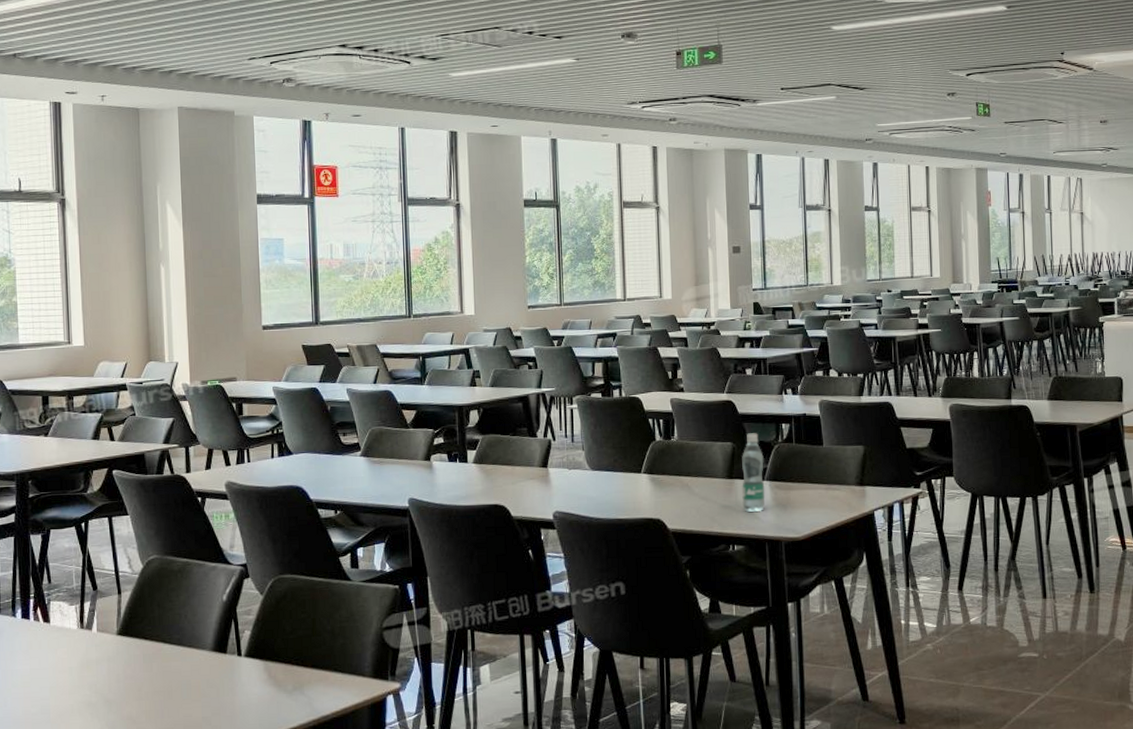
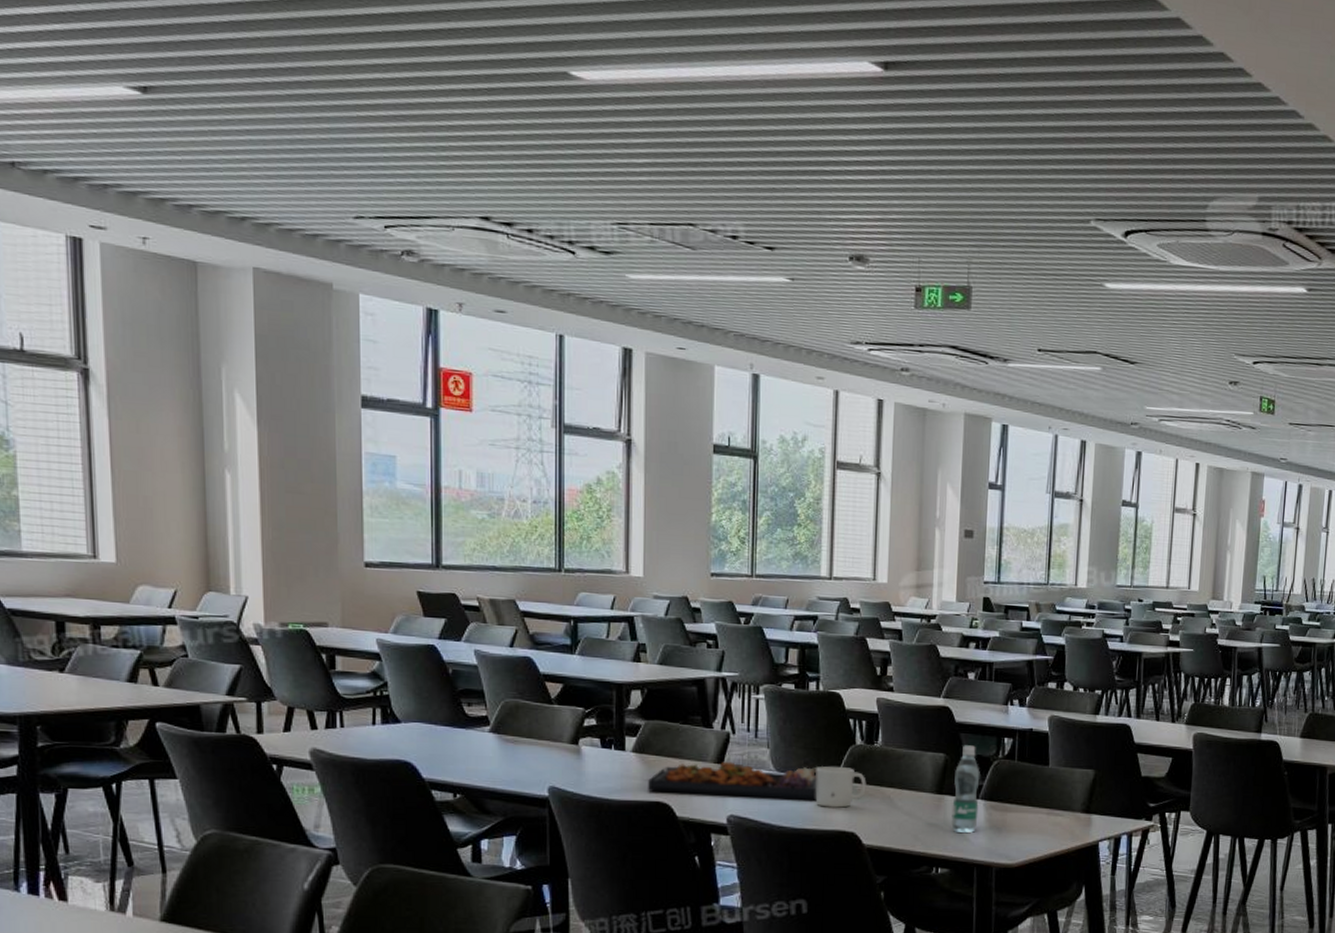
food tray: none [487,463,627,497] -> present [648,761,820,800]
mug: none [624,461,667,498] -> present [815,766,867,808]

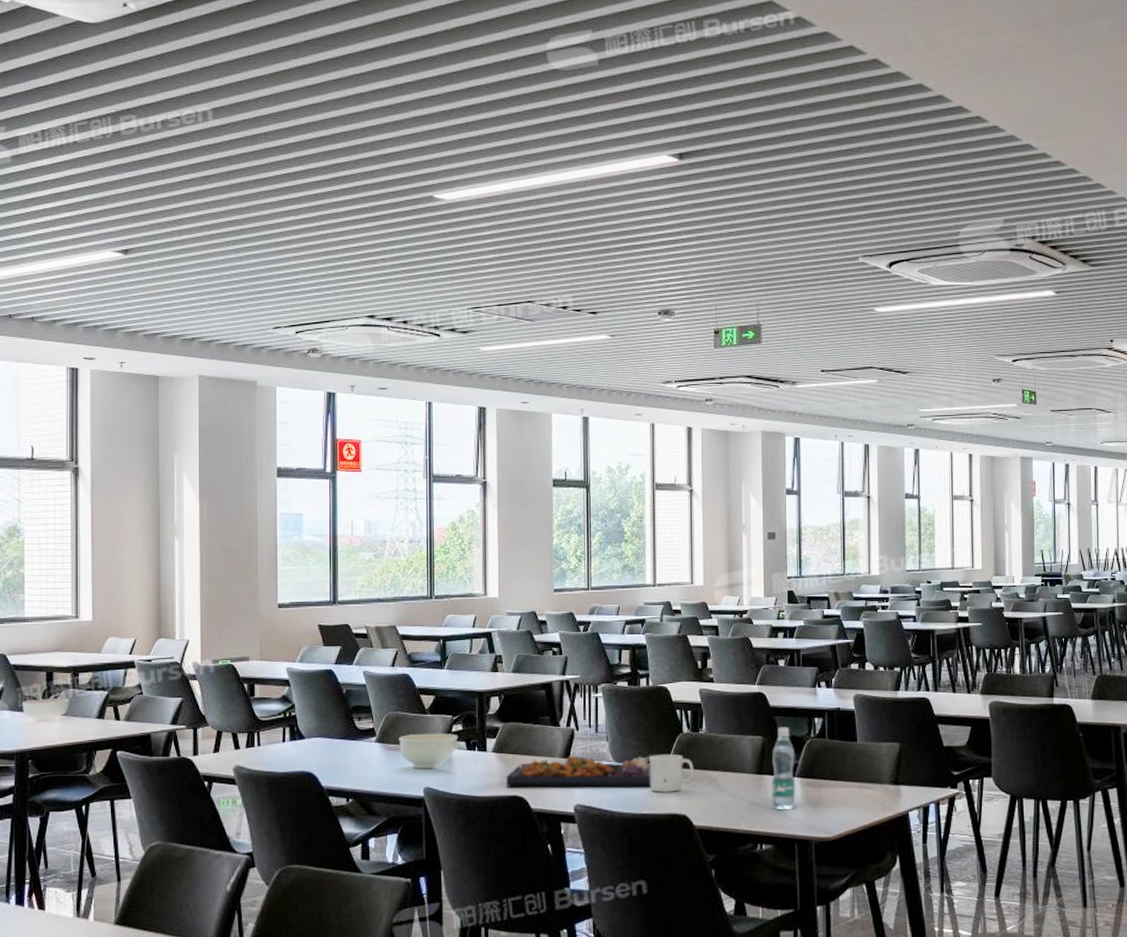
bowl: none [24,653,90,682] -> present [22,698,70,723]
soup bowl: none [518,725,592,766] -> present [399,733,459,769]

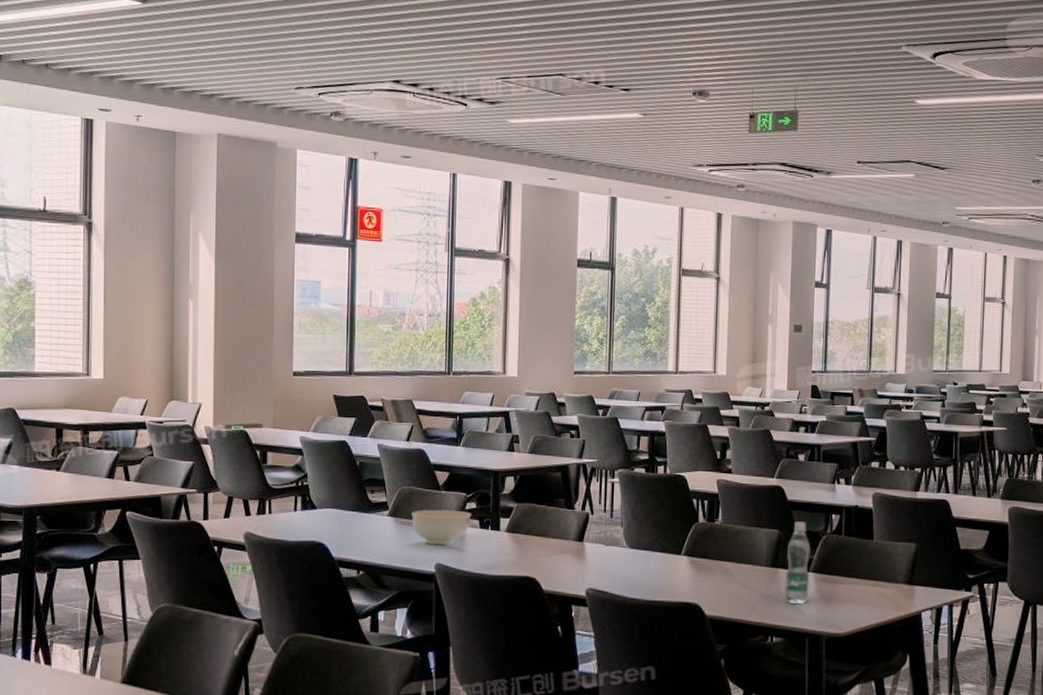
bowl: present [22,698,70,723] -> none [31,455,80,479]
food tray: present [506,755,653,788] -> none [519,539,667,574]
mug: present [649,754,694,793] -> none [663,542,708,581]

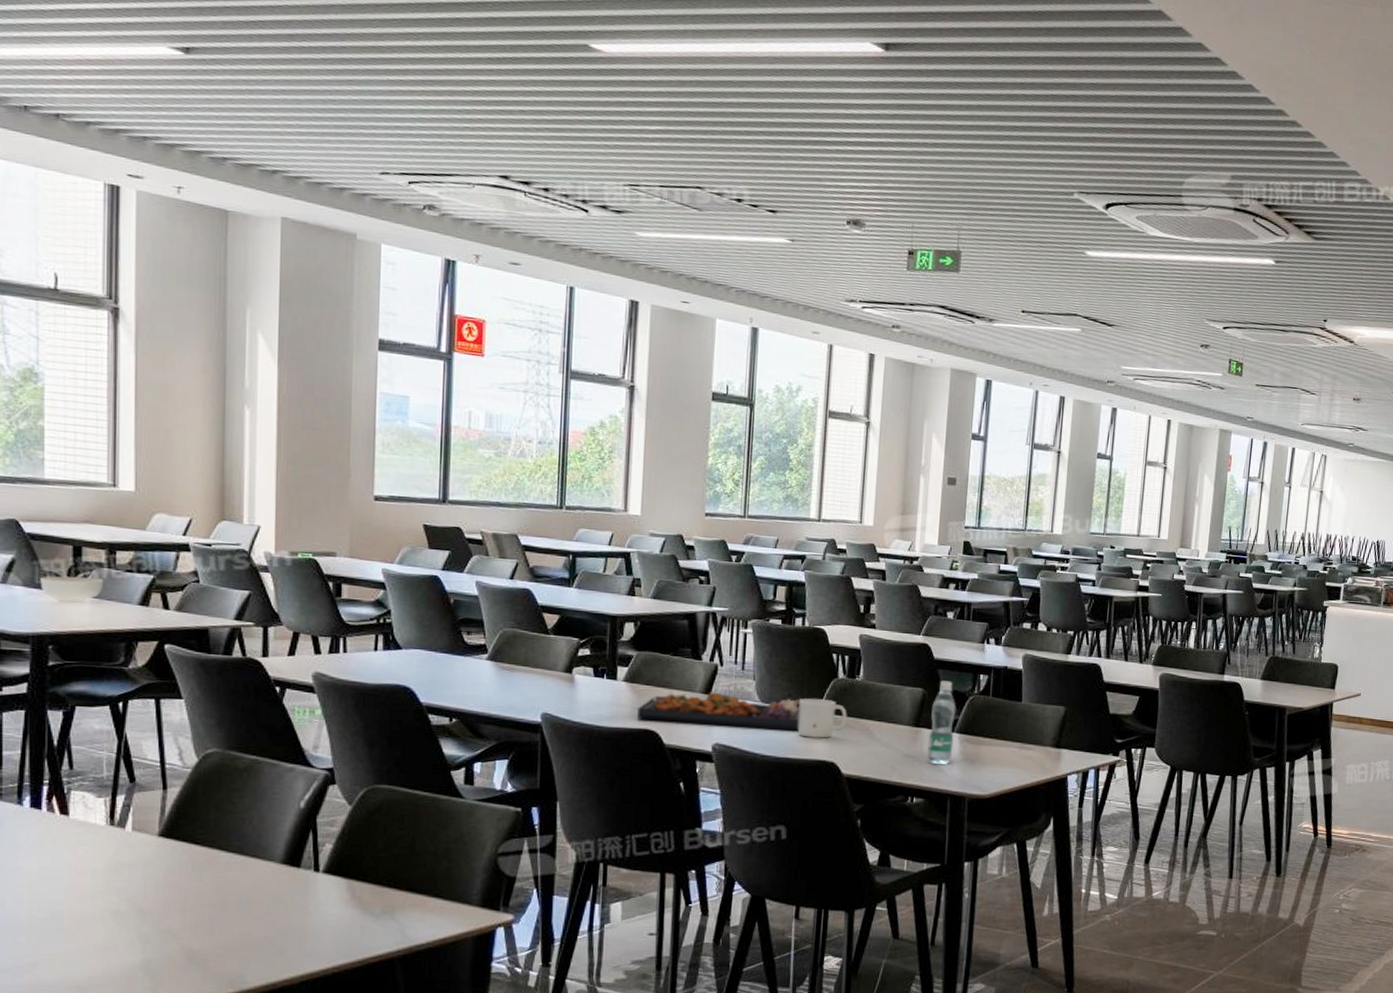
bowl: none [31,455,80,479] -> present [40,576,104,604]
soup bowl: present [412,509,472,545] -> none [515,654,585,693]
food tray: none [519,539,667,574] -> present [637,692,803,731]
mug: none [663,542,708,581] -> present [797,698,847,739]

